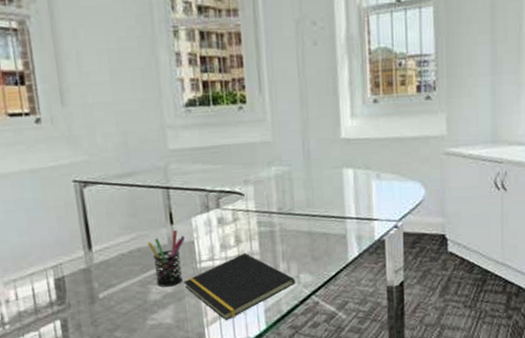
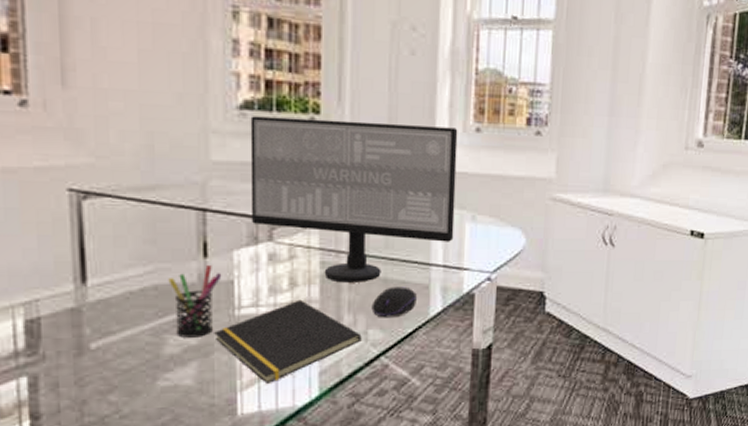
computer monitor: none [194,101,363,238] -> present [250,116,458,283]
computer mouse: none [301,237,338,264] -> present [371,286,418,318]

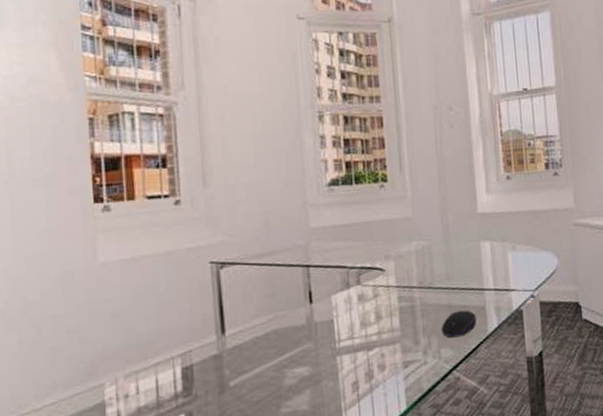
pen holder: present [168,265,222,338] -> none [285,309,324,371]
notepad: present [214,299,362,384] -> none [321,329,436,403]
computer monitor: present [250,116,458,283] -> none [337,178,500,312]

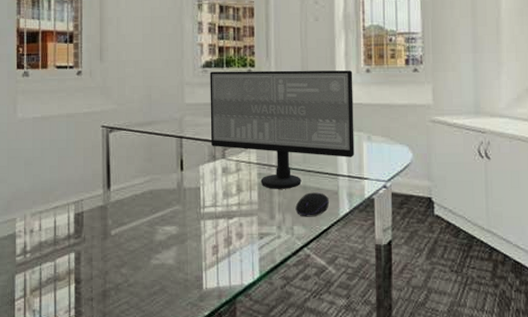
computer monitor: none [337,178,500,312] -> present [210,70,355,189]

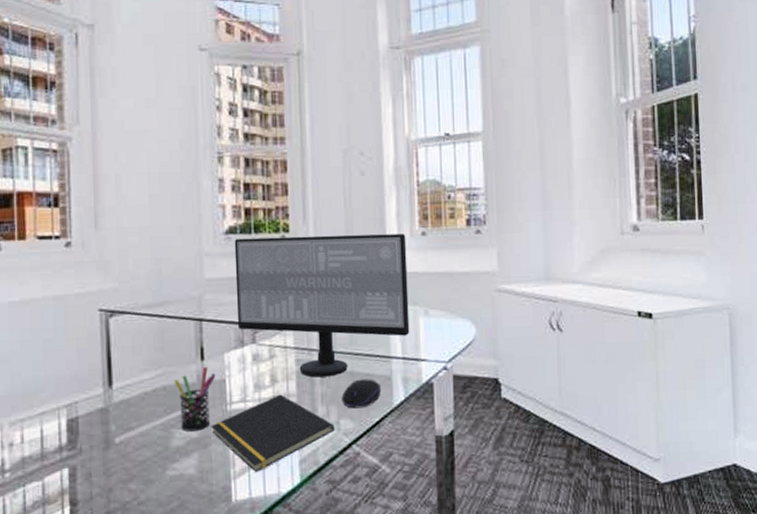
pen holder: none [159,176,192,229] -> present [174,367,216,432]
notepad: none [187,202,289,266] -> present [211,394,335,472]

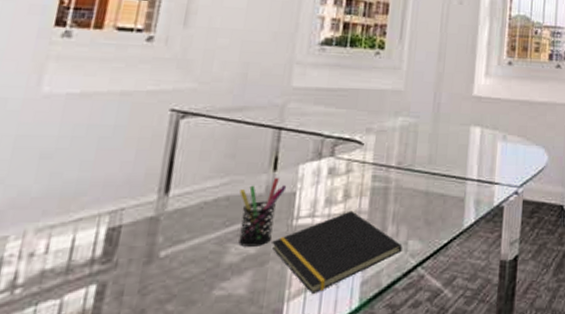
computer monitor: present [234,233,410,378] -> none [318,50,494,195]
computer mouse: present [341,379,382,409] -> none [413,199,454,229]

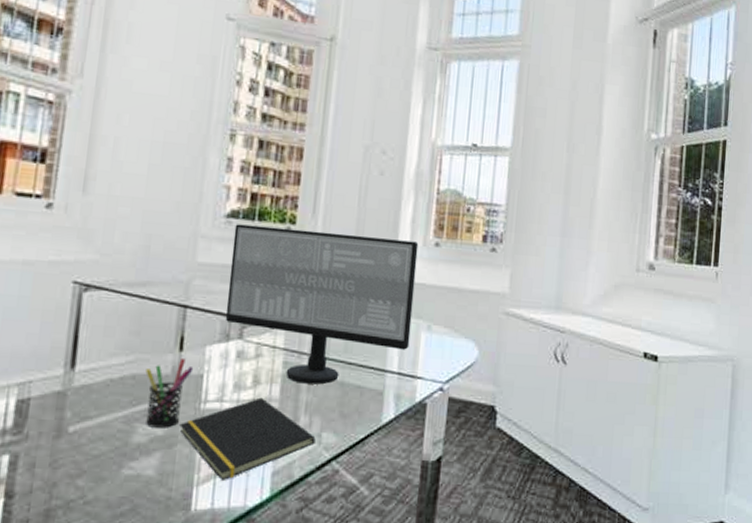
computer monitor: none [318,50,494,195] -> present [225,224,419,385]

